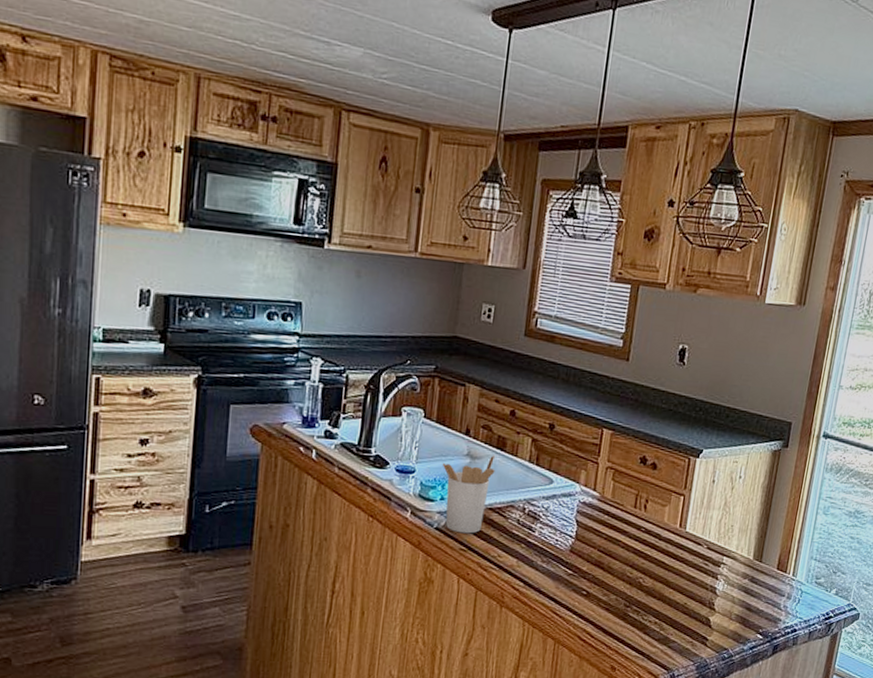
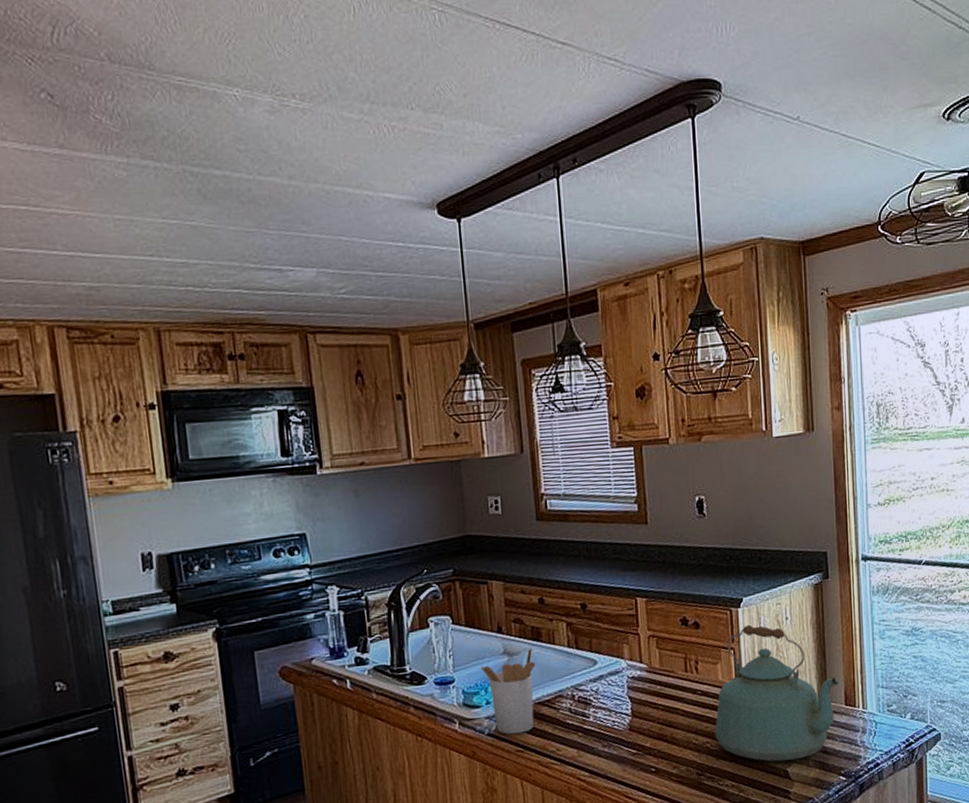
kettle: none [649,475,775,611] -> present [715,624,838,762]

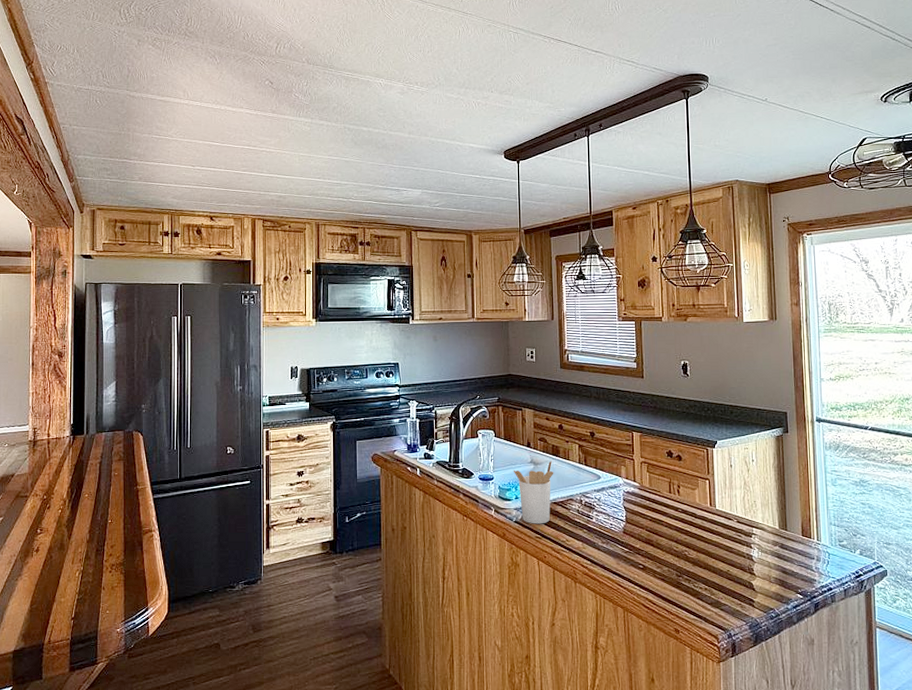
kettle: present [715,624,838,762] -> none [692,462,796,576]

